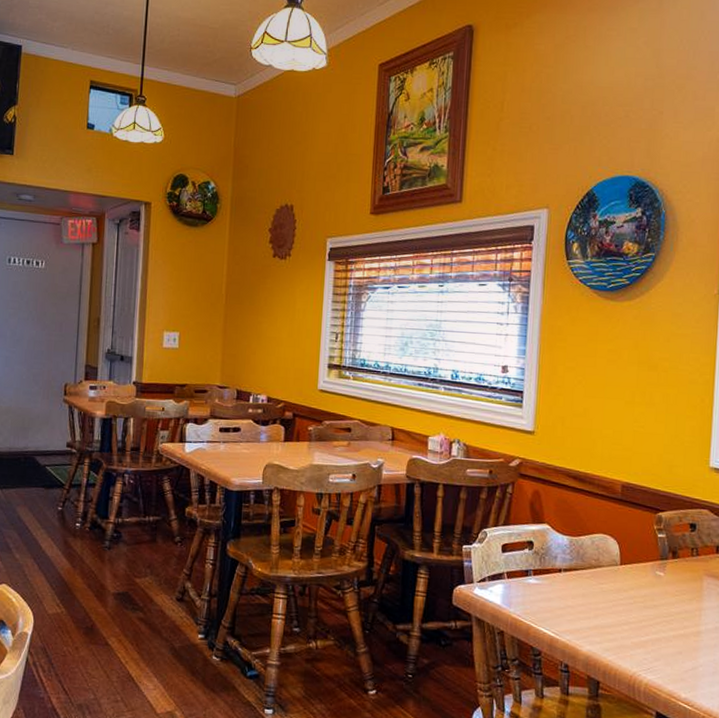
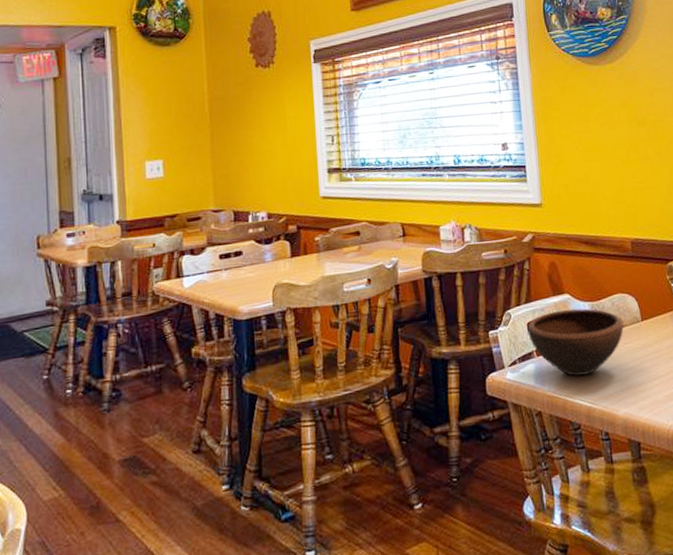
bowl: none [501,538,601,606] -> present [527,308,624,376]

